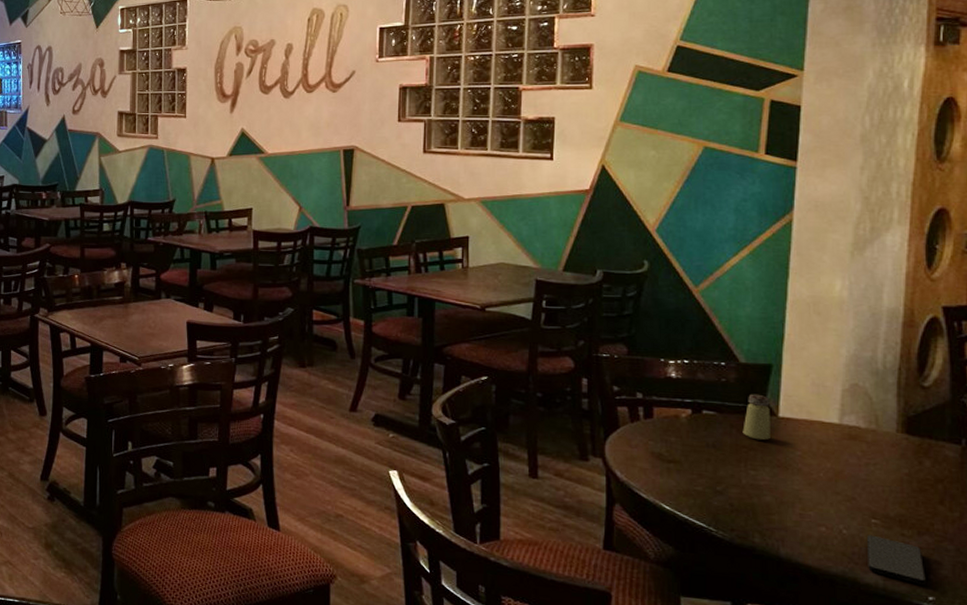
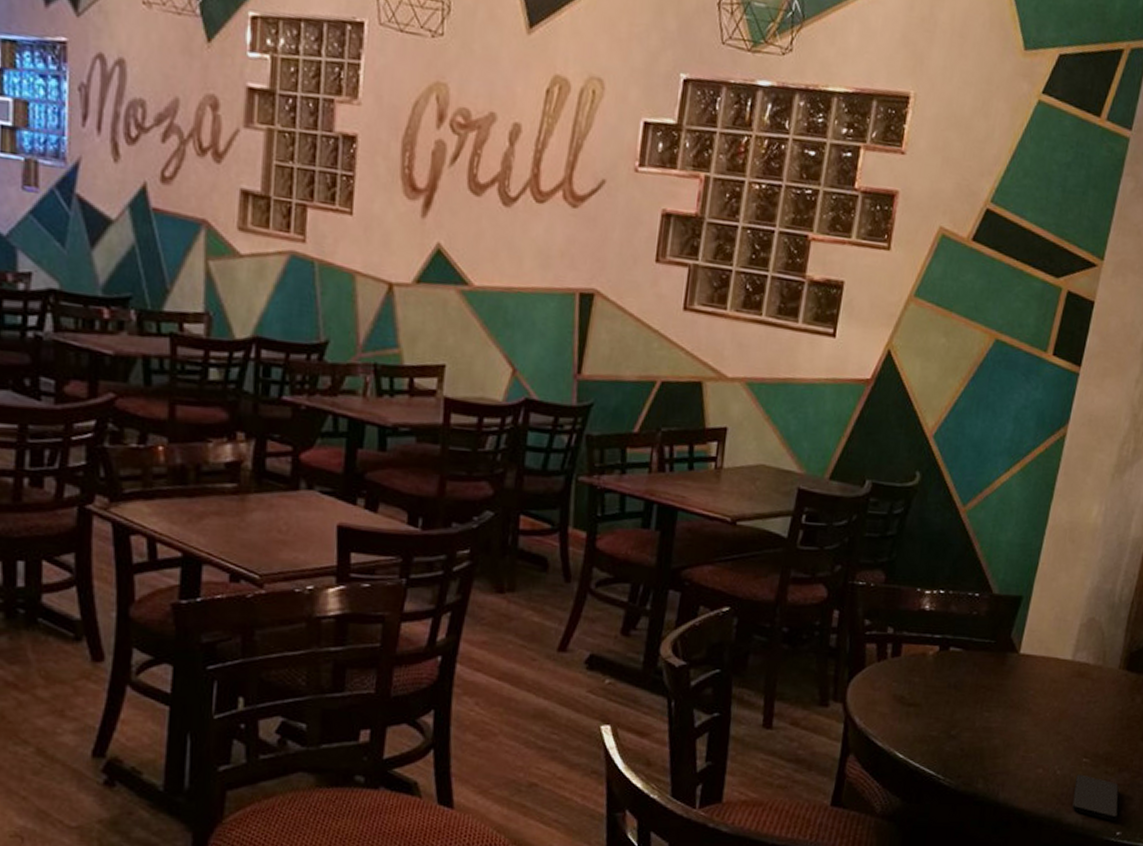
saltshaker: present [742,394,770,441] -> none [984,628,1015,680]

